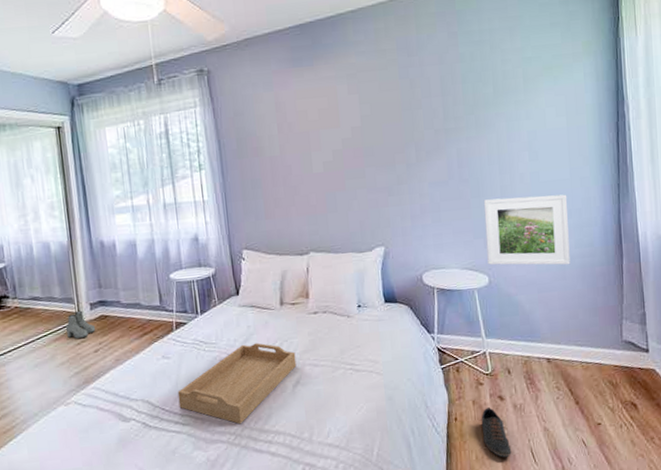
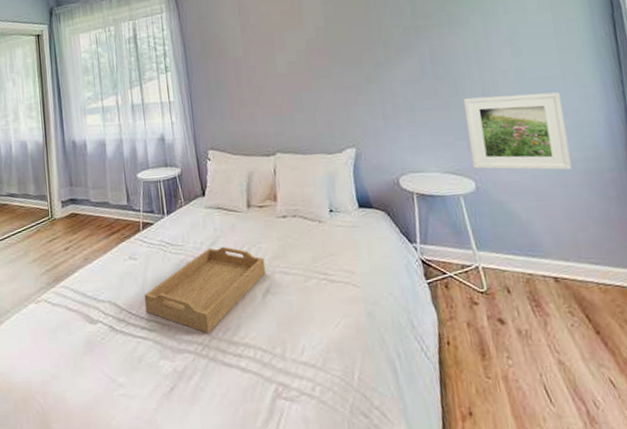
boots: present [65,310,96,339] -> none [38,208,67,236]
shoe: present [481,407,512,457] -> none [478,332,520,393]

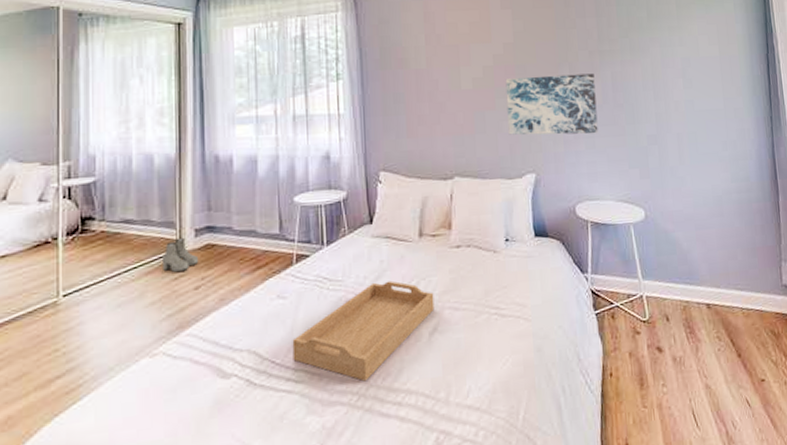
boots: none [38,208,67,236] -> present [161,237,199,273]
wall art: none [319,49,419,113] -> present [505,73,598,135]
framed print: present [462,92,572,170] -> none [638,125,727,200]

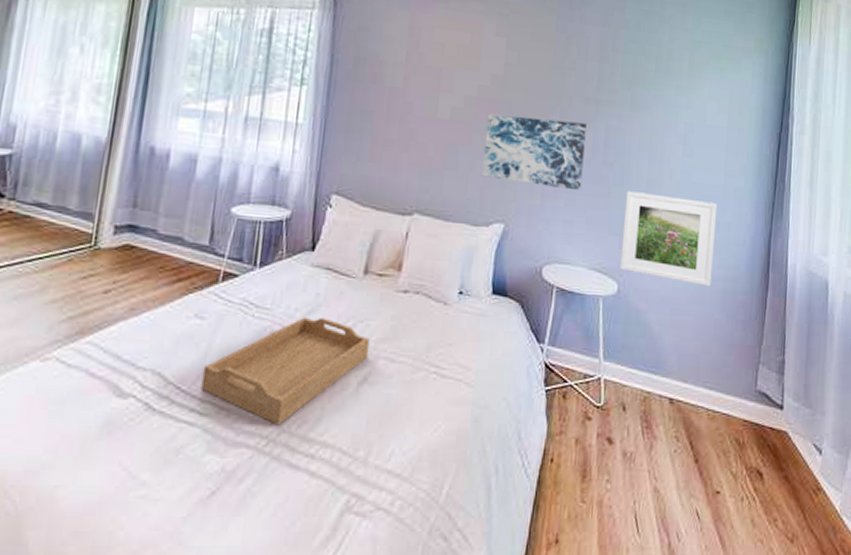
boots: present [161,237,199,273] -> none [71,232,114,271]
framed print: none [638,125,727,200] -> present [620,191,718,287]

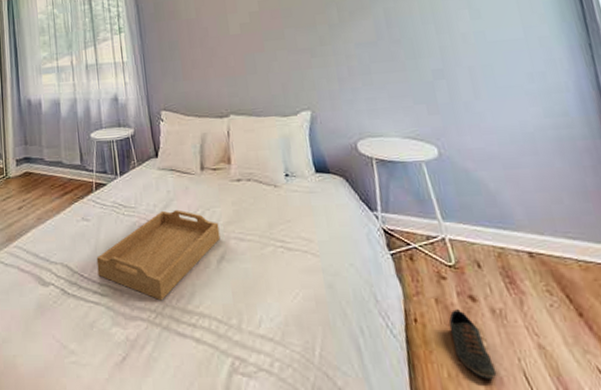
wall art: present [481,114,587,191] -> none [272,11,375,75]
shoe: none [581,451,612,520] -> present [448,309,497,379]
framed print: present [620,191,718,287] -> none [421,55,542,138]

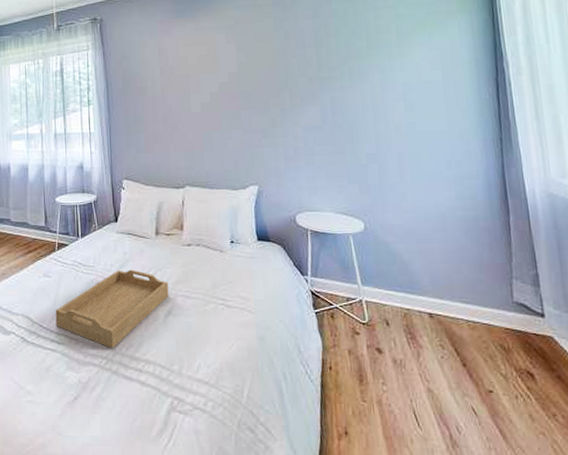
shoe: present [448,309,497,379] -> none [357,359,392,416]

